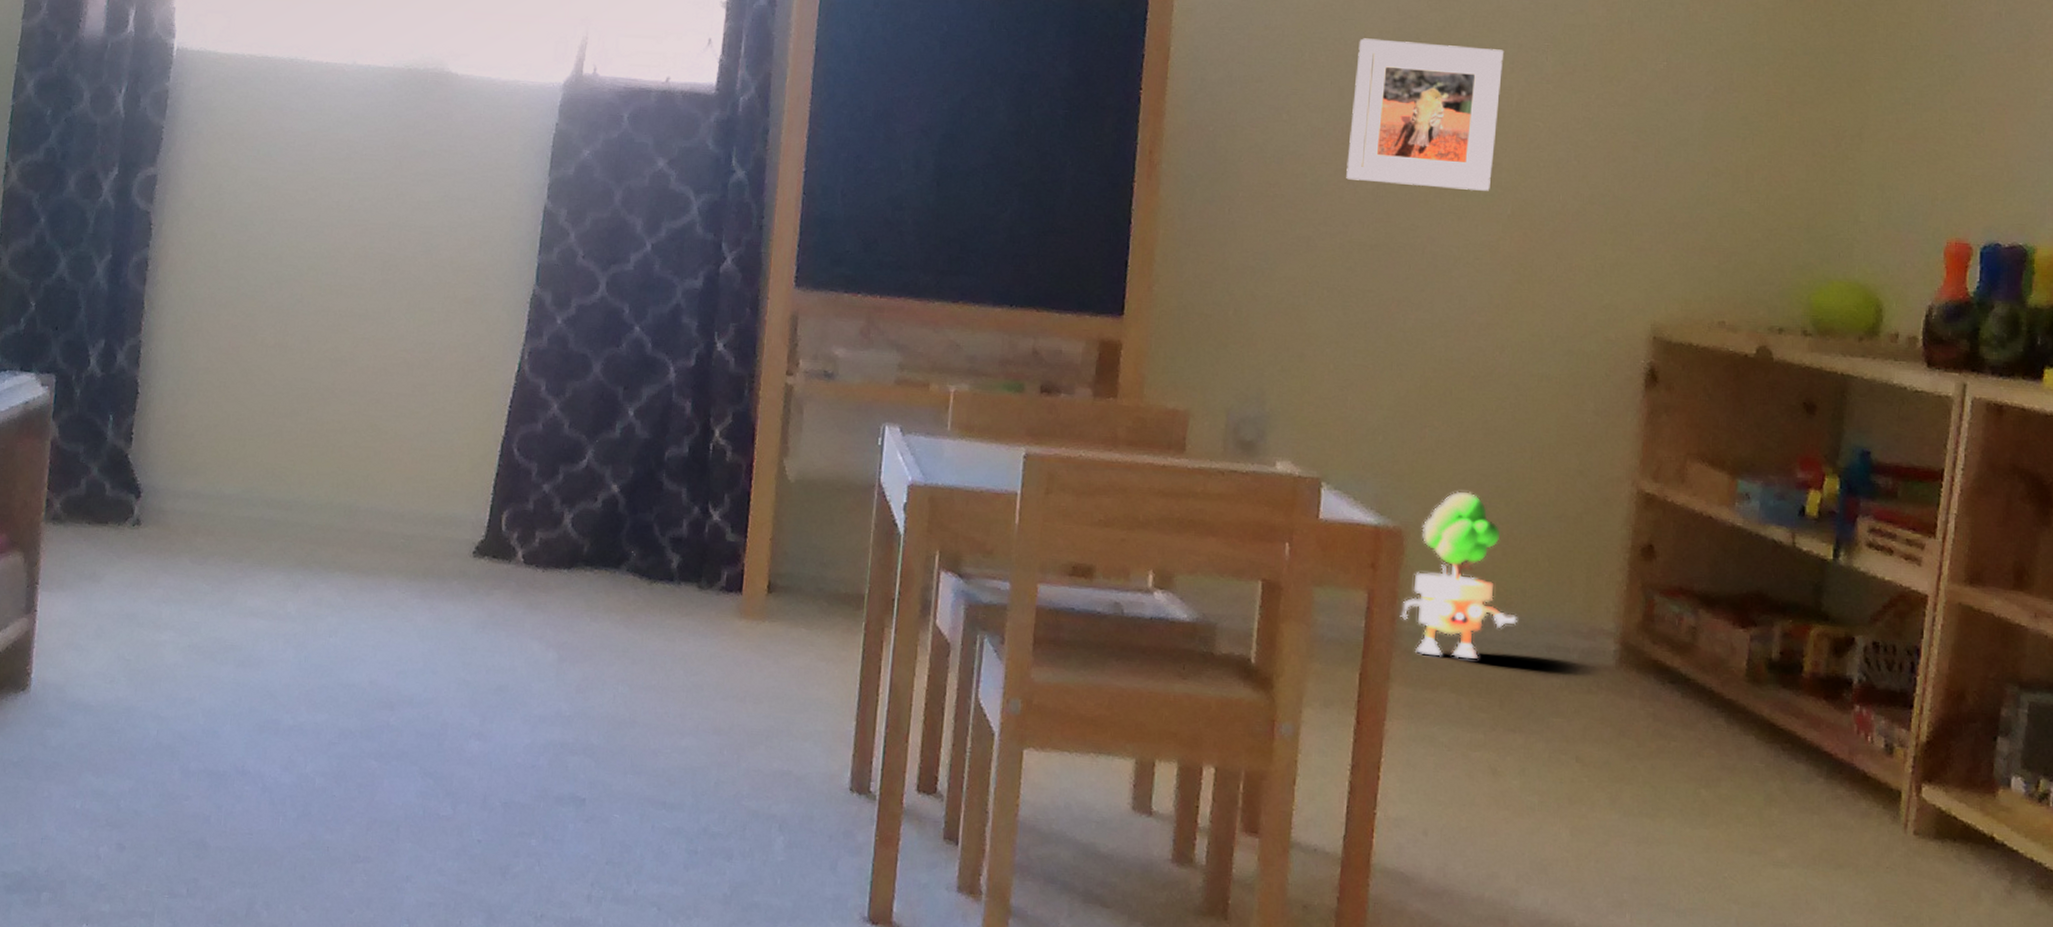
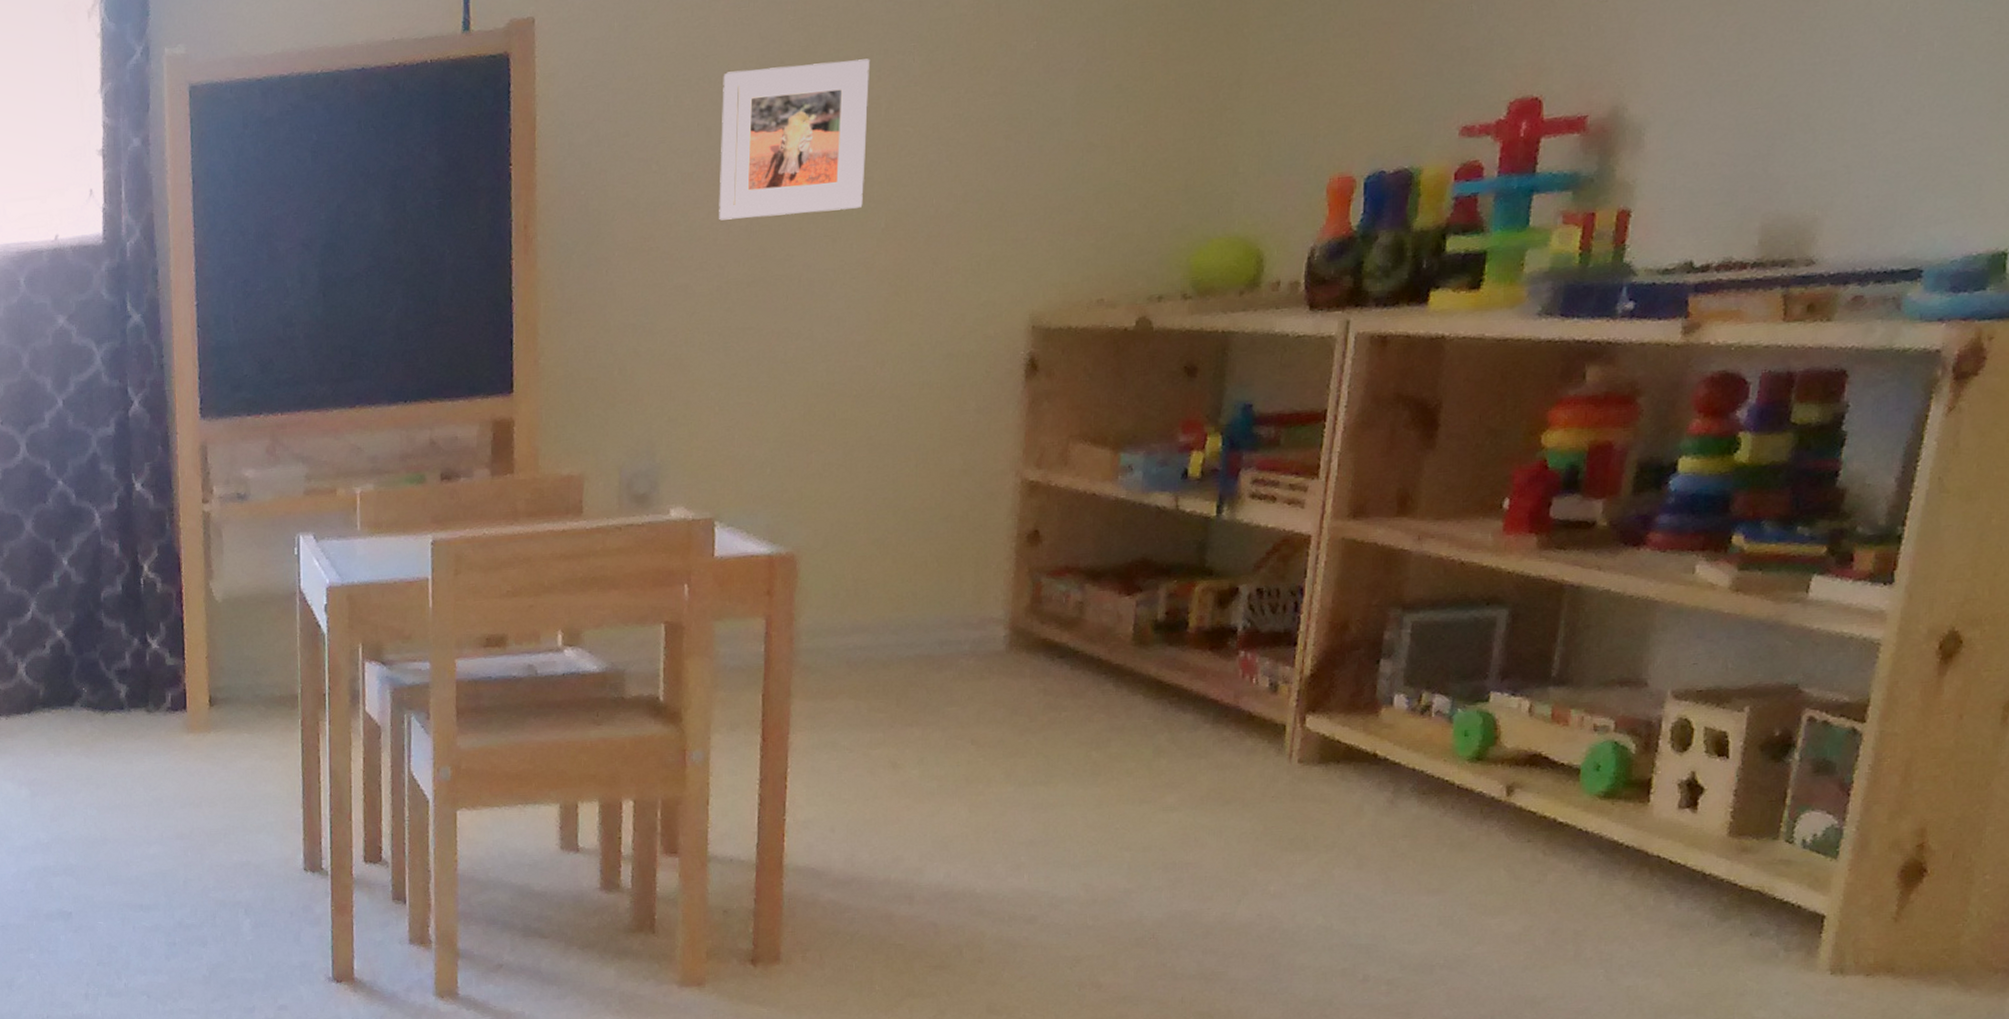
flowerpot: present [1400,491,1517,660] -> none [797,508,910,668]

